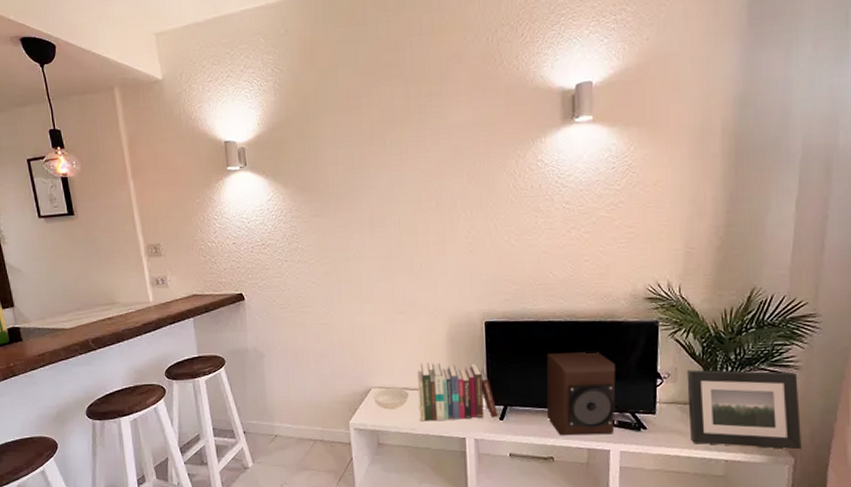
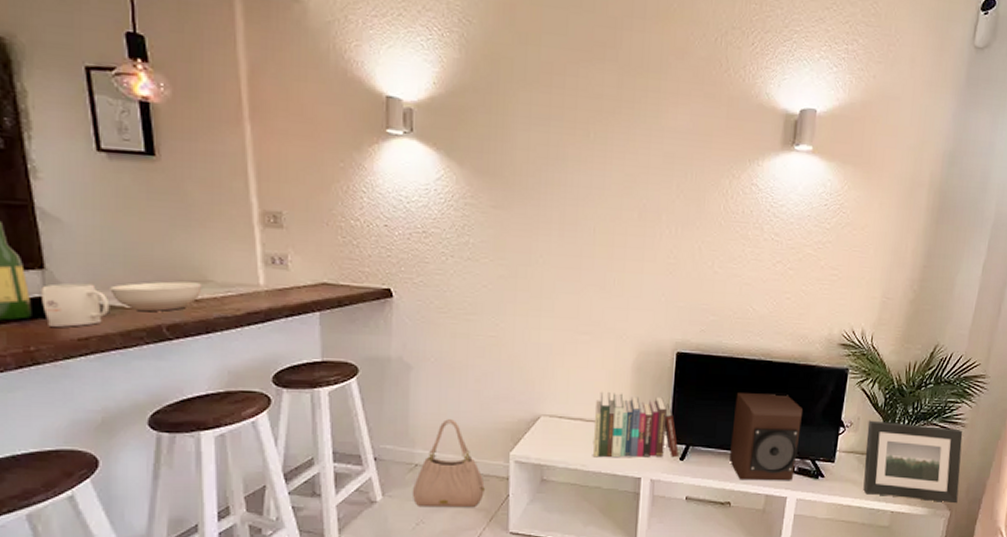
mug: none [13,314,56,349] -> present [41,283,110,328]
bowl: none [54,305,112,331] -> present [110,281,202,312]
handbag: none [274,396,332,470] -> present [412,419,485,506]
bowl: present [372,387,410,410] -> none [541,416,584,442]

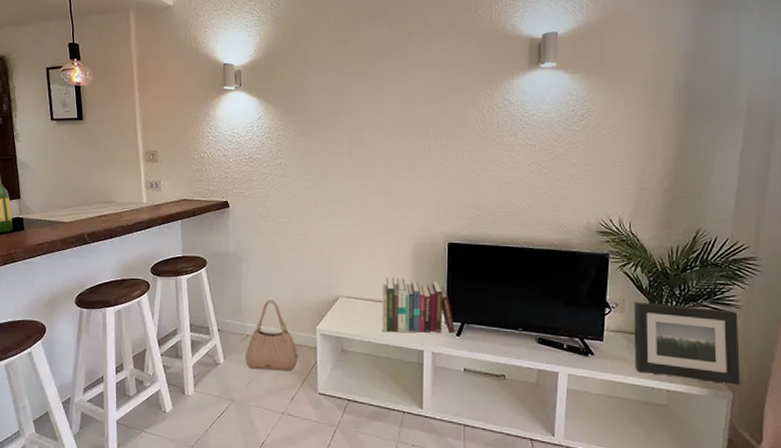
mug: present [41,283,110,328] -> none [18,207,55,238]
bowl: present [110,281,202,312] -> none [56,203,109,225]
speaker: present [728,393,802,481] -> none [500,277,567,358]

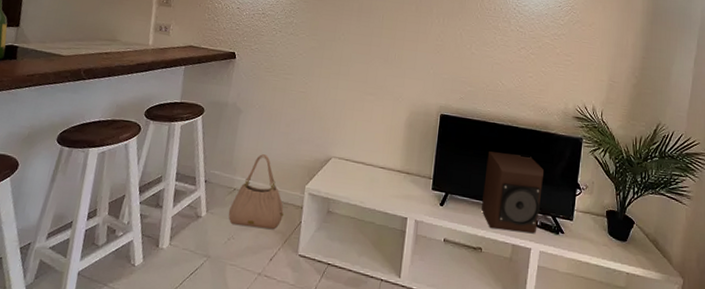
books: present [382,277,455,334] -> none [370,142,439,203]
speaker: none [500,277,567,358] -> present [480,151,544,234]
picture frame: present [634,301,740,386] -> none [599,185,690,272]

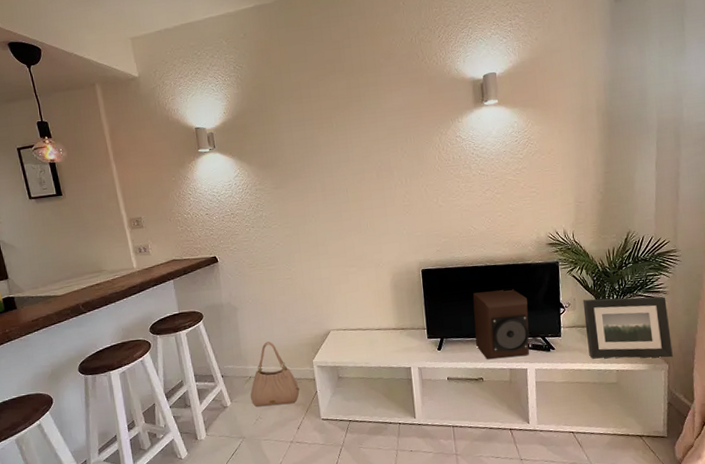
picture frame: none [599,185,690,272] -> present [582,296,673,359]

